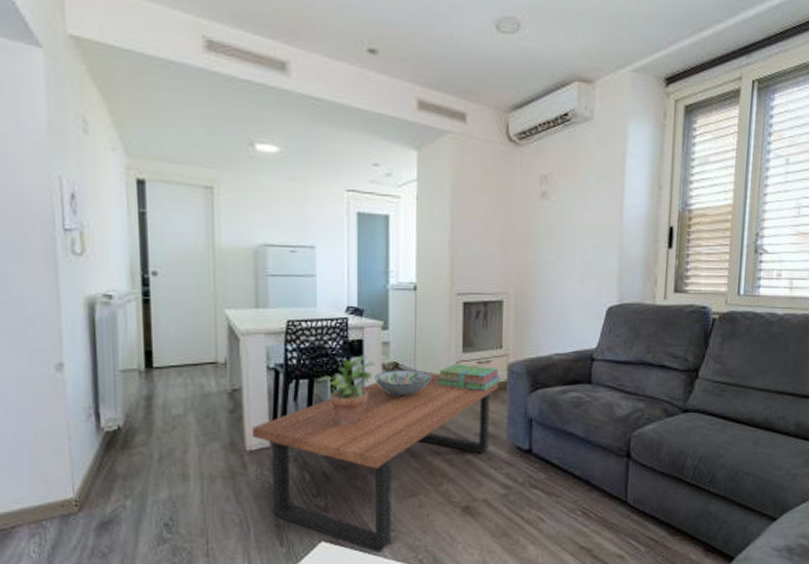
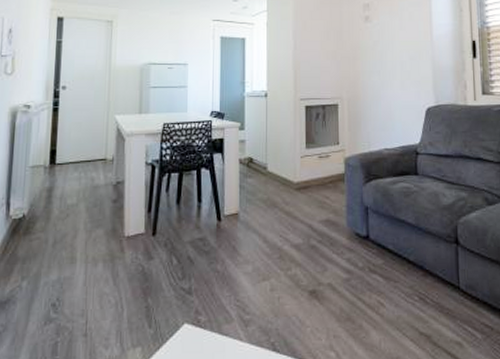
coffee table: present [251,369,498,553] -> none [130,163,337,335]
potted plant: present [317,355,375,426] -> none [186,152,233,214]
decorative bowl: present [373,369,433,397] -> none [232,163,281,188]
stack of books: present [437,363,500,392] -> none [285,158,338,183]

